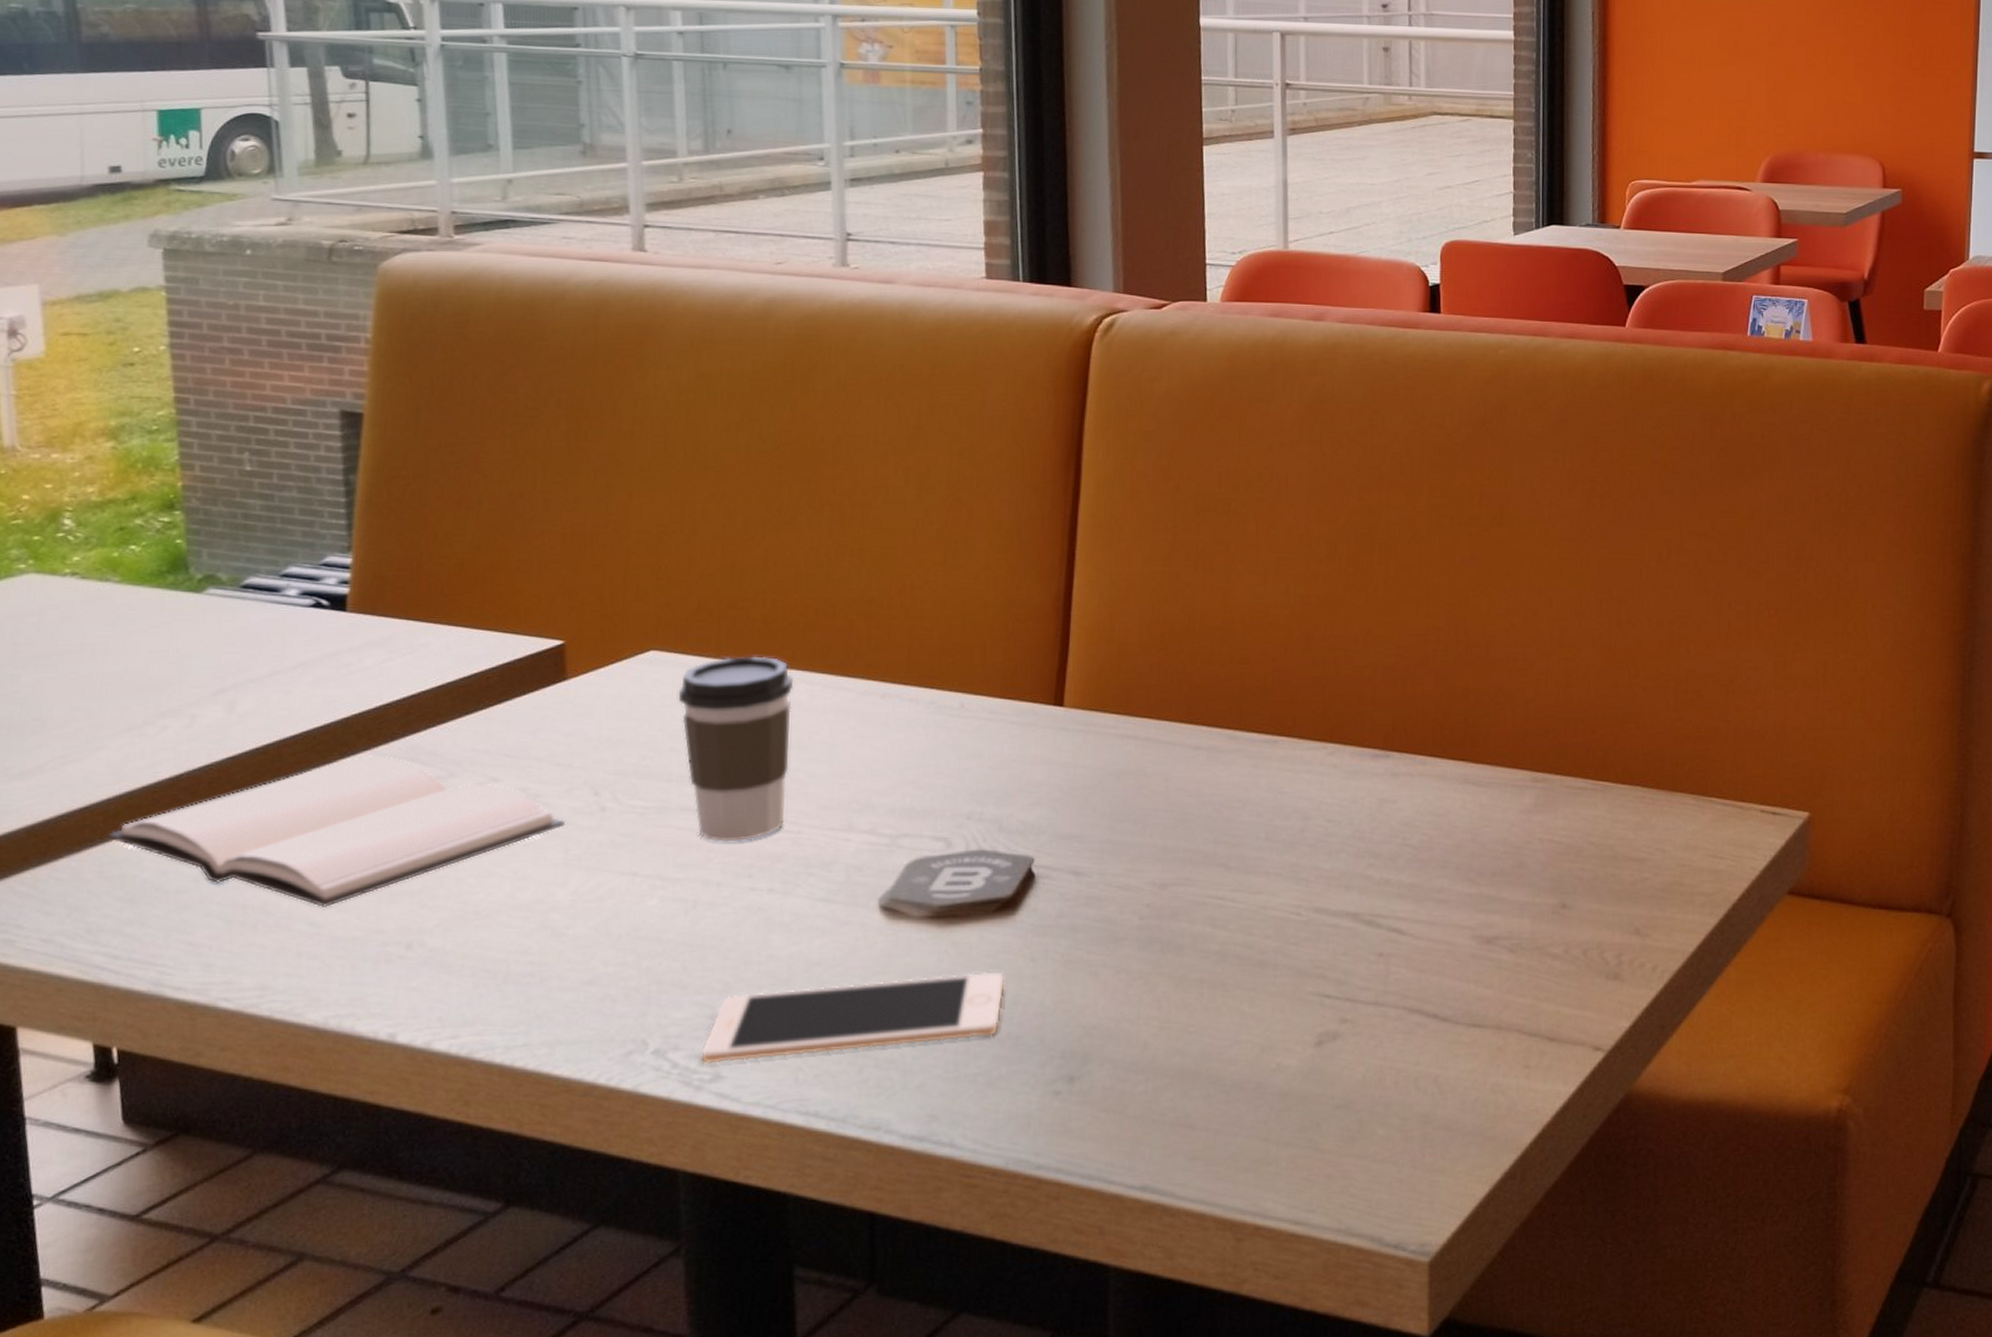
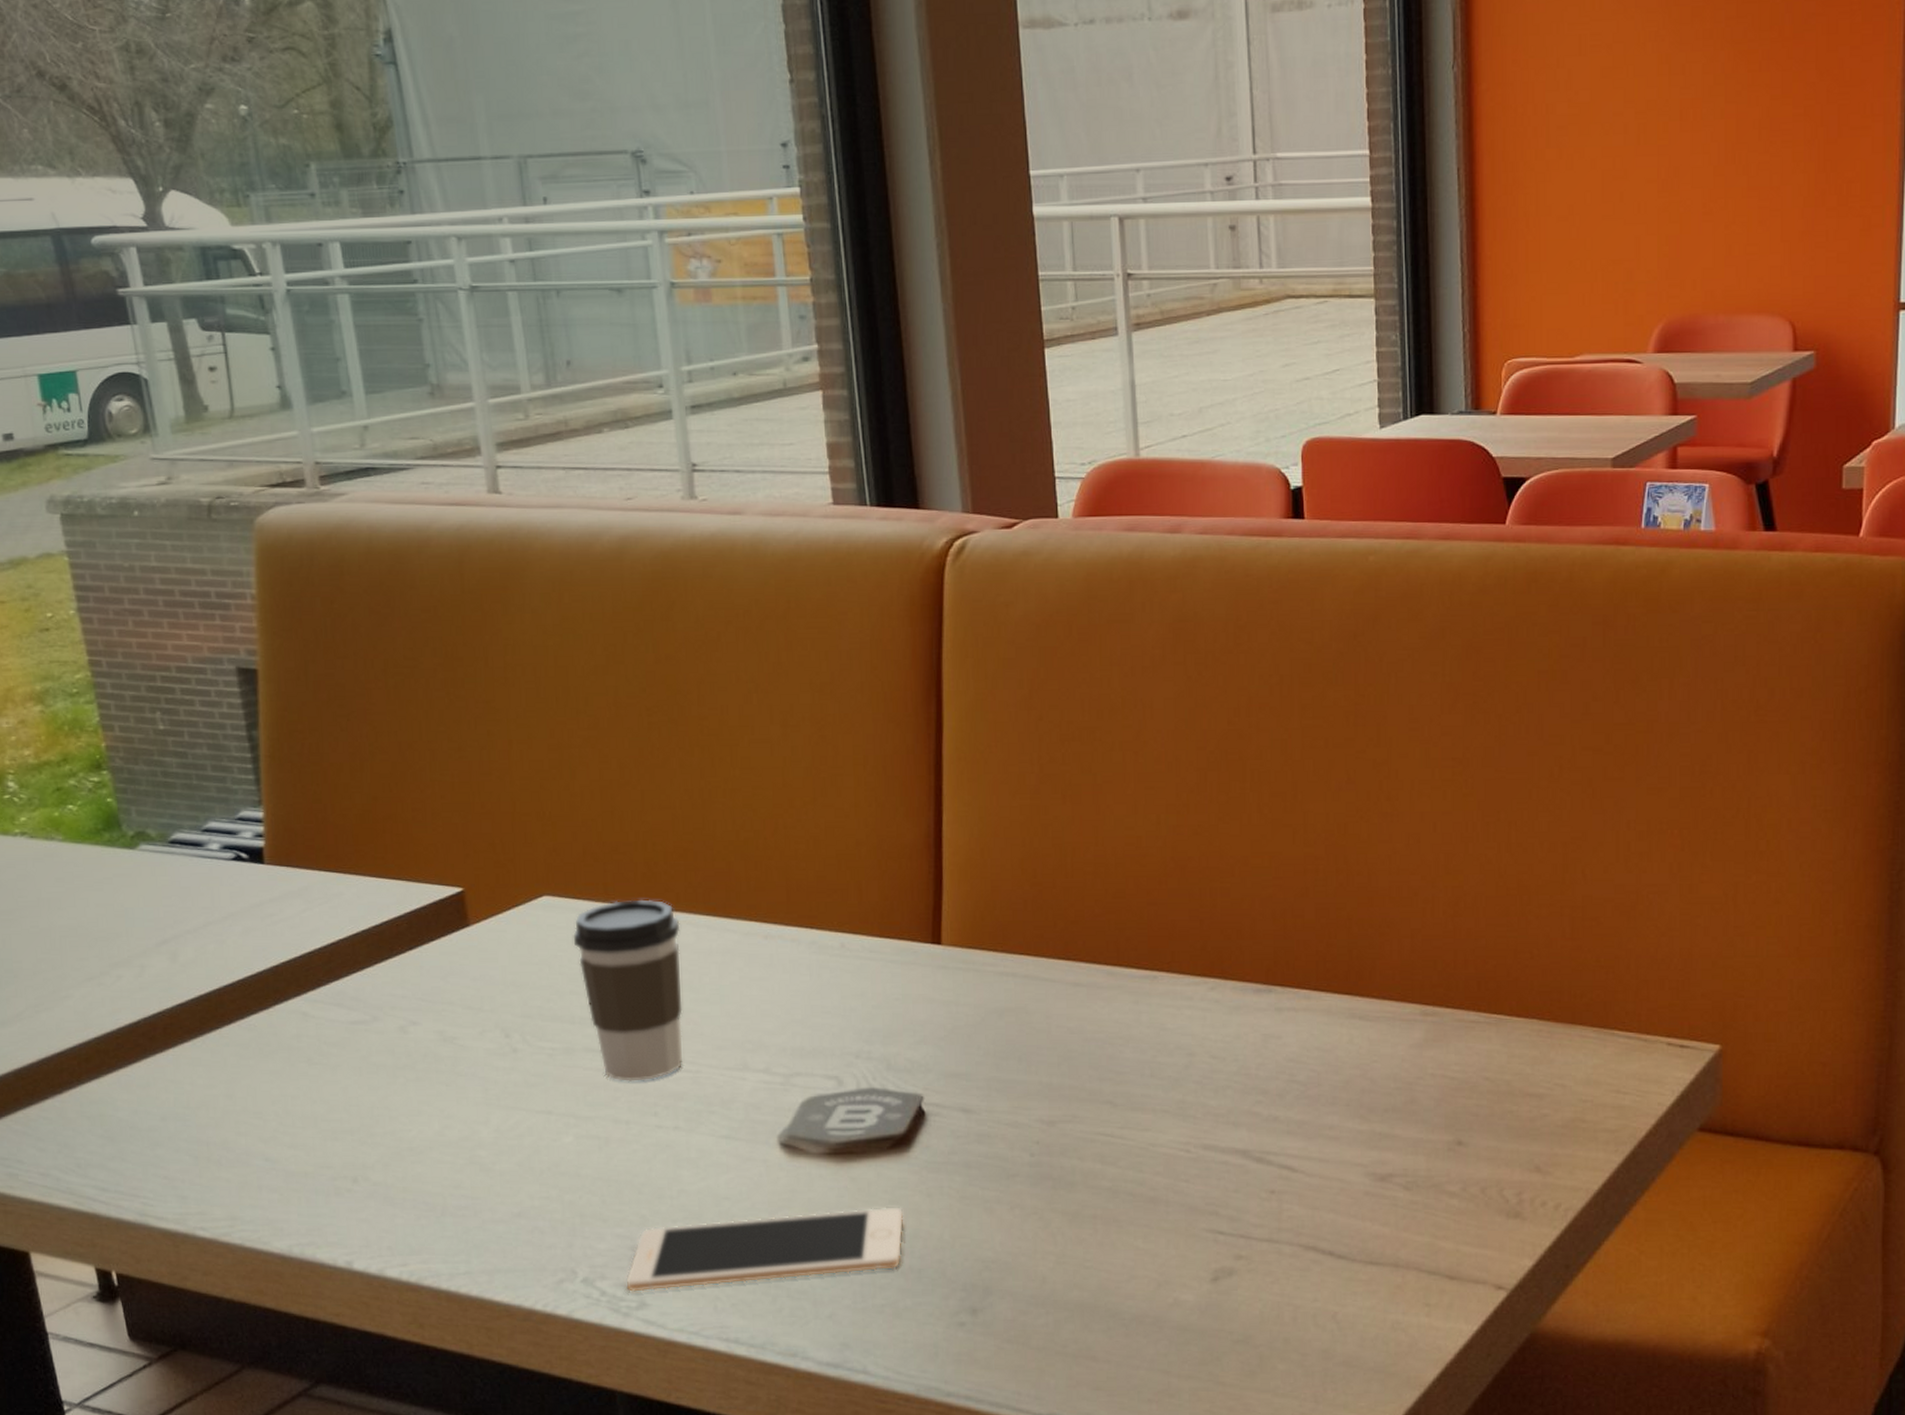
book: present [107,755,565,907] -> none [83,1000,481,1144]

